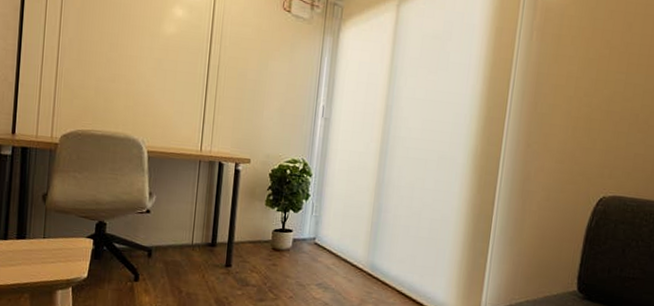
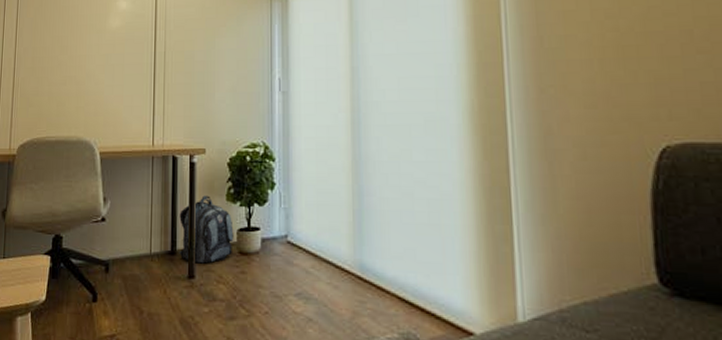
backpack: none [219,199,270,256] -> present [179,195,234,264]

